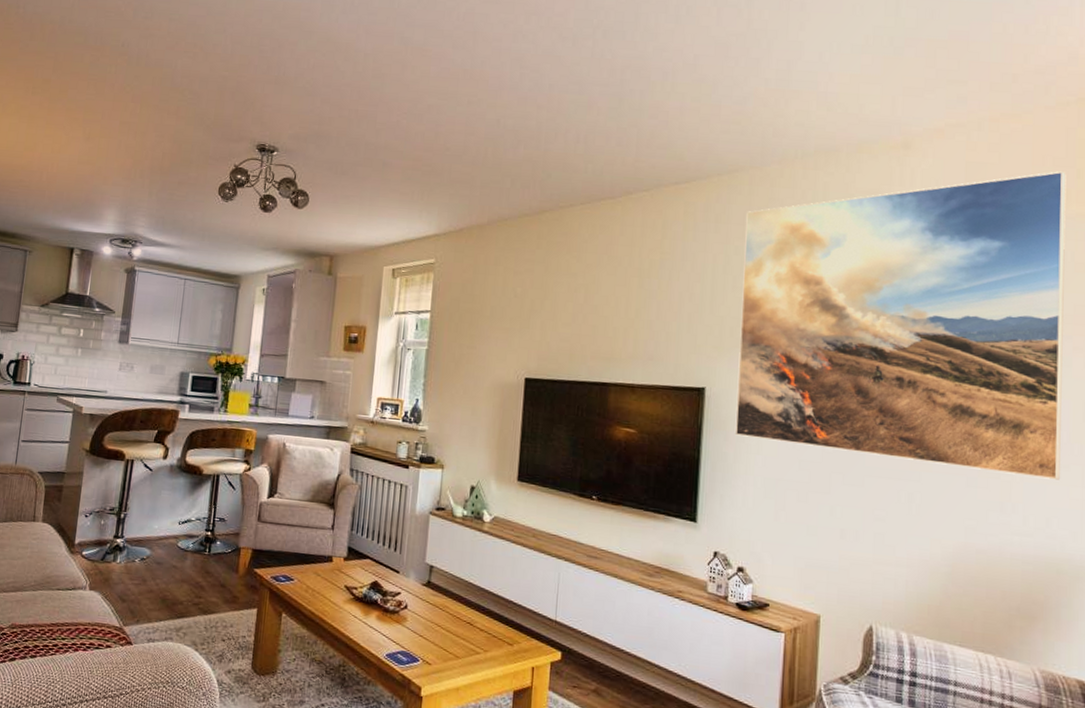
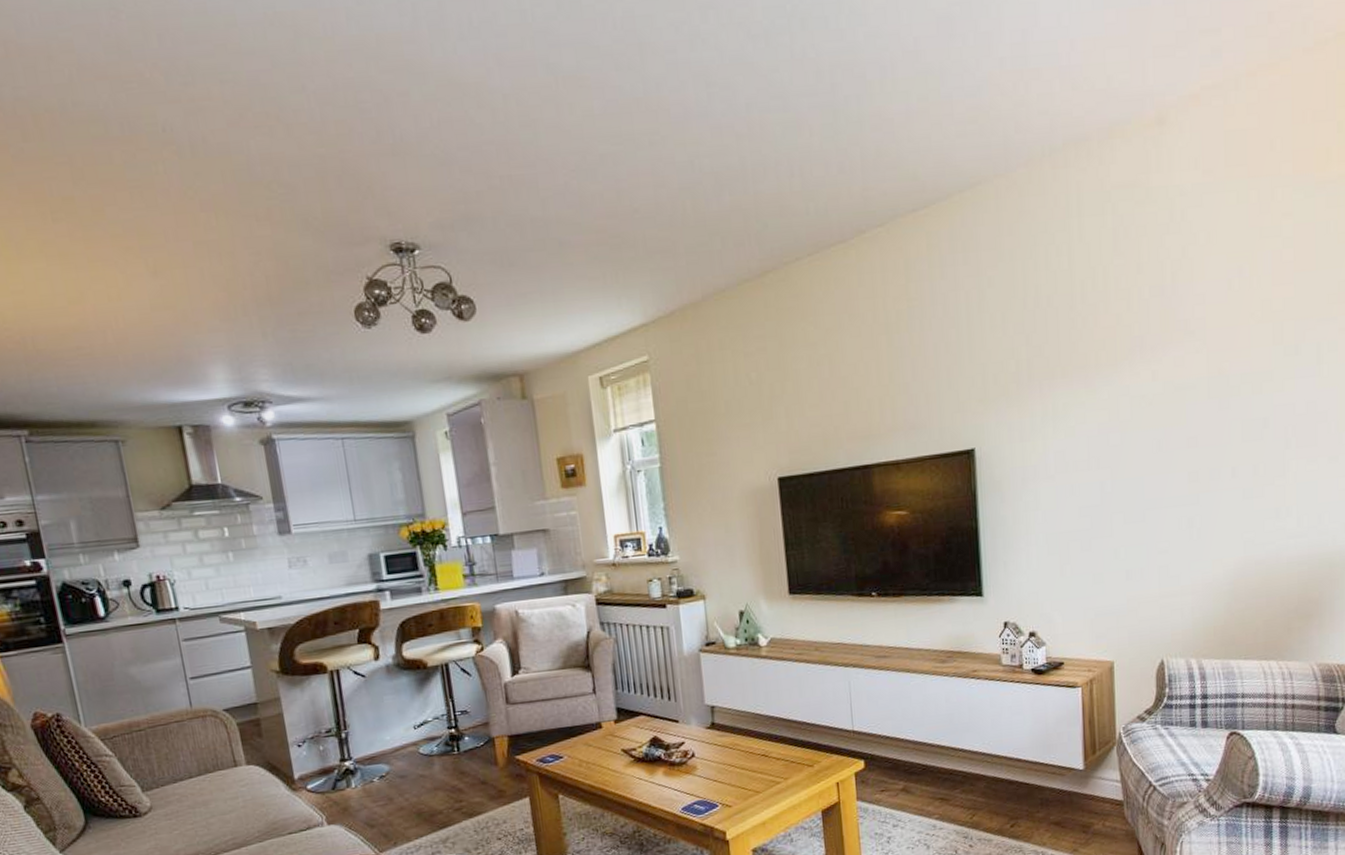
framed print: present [734,170,1066,480] -> none [996,125,1331,495]

